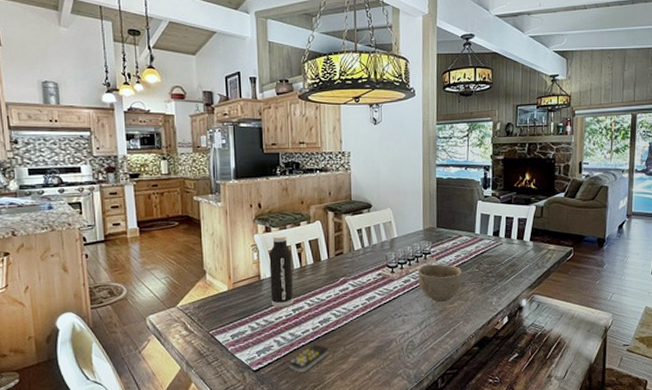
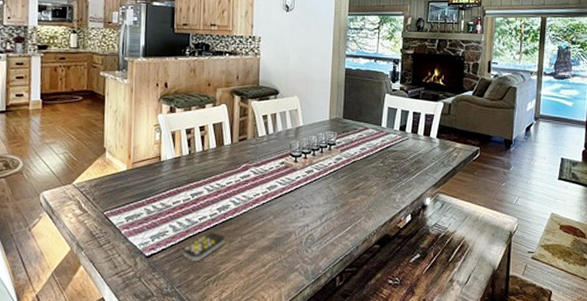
water bottle: present [269,234,293,308] -> none [169,116,195,191]
bowl: present [417,264,462,303] -> none [321,156,366,196]

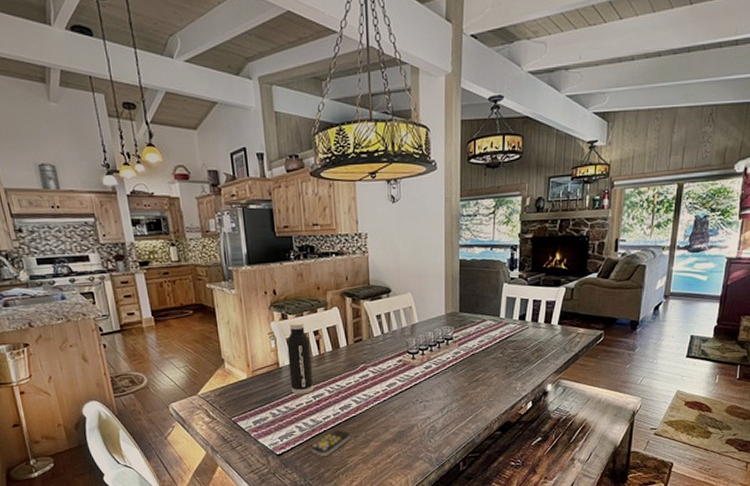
water bottle: none [169,116,195,191] -> present [287,322,313,395]

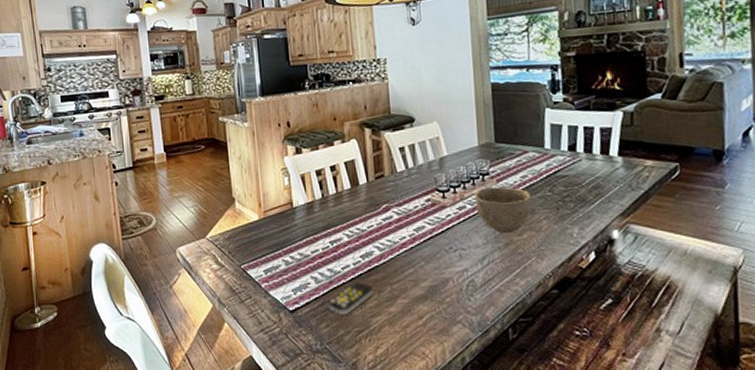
water bottle: present [287,322,313,395] -> none [301,156,330,239]
bowl: none [439,349,485,388] -> present [474,186,531,234]

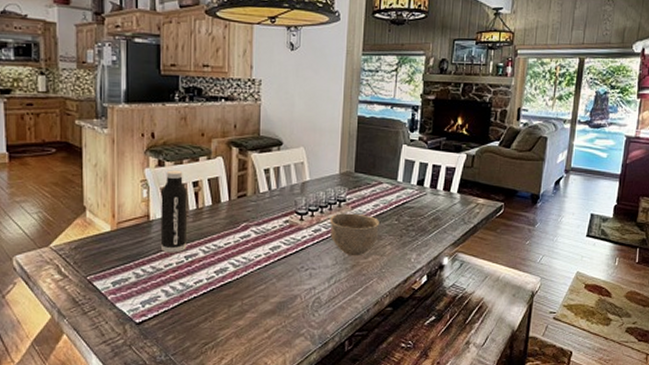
water bottle: none [301,156,330,239] -> present [160,170,187,253]
remote control: present [328,282,373,315] -> none [177,296,223,328]

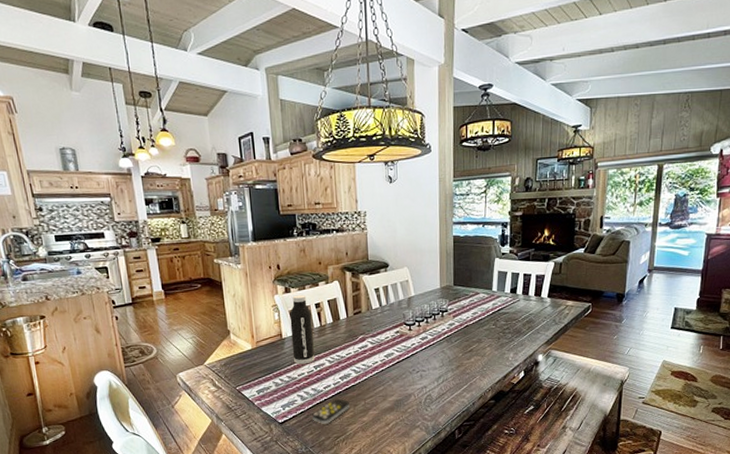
remote control: none [177,296,223,328] -> present [312,398,350,425]
bowl: present [330,213,380,256] -> none [434,321,479,359]

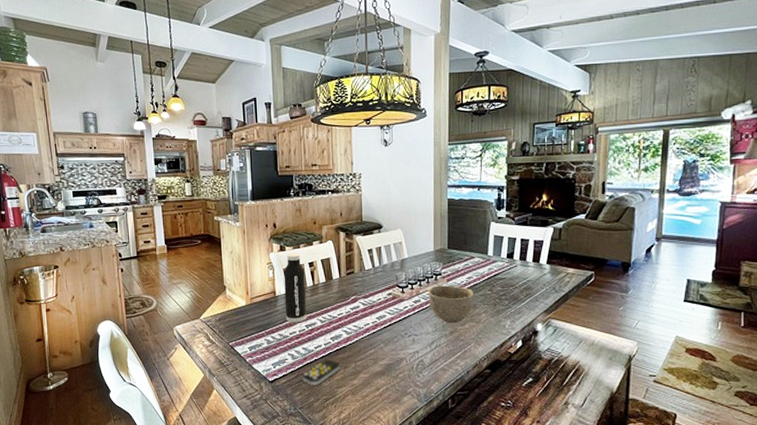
bowl: none [434,321,479,359] -> present [428,285,474,324]

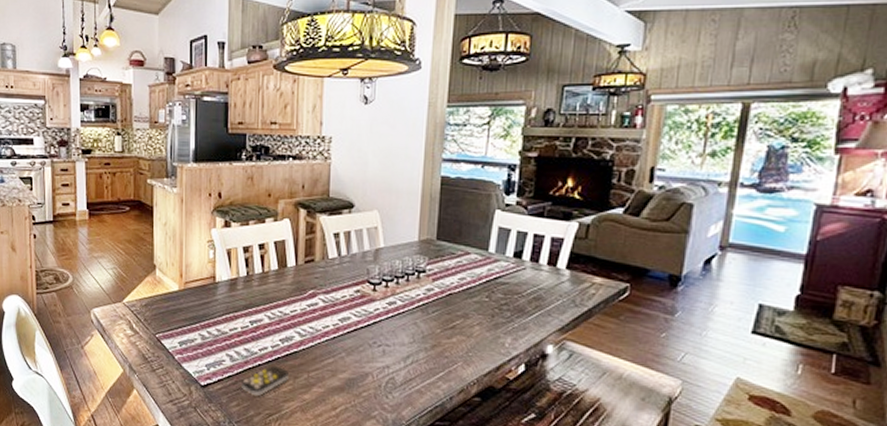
water bottle: present [284,253,306,323] -> none [225,231,253,317]
bowl: present [428,285,474,324] -> none [406,285,466,336]

